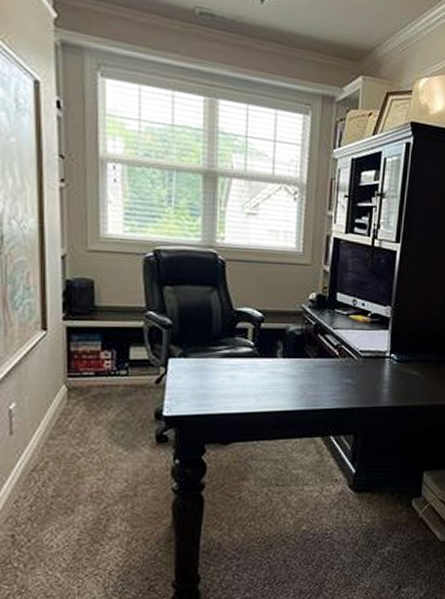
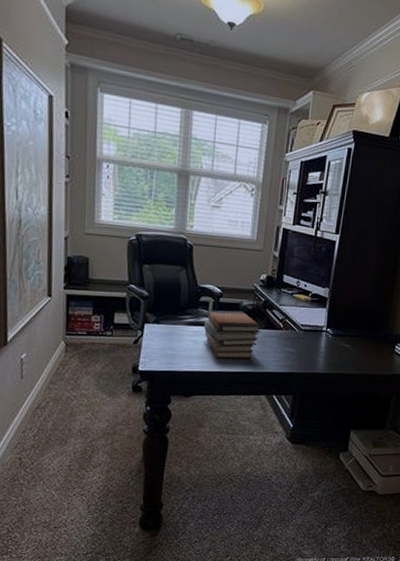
book stack: none [243,337,313,395] -> present [204,310,262,359]

